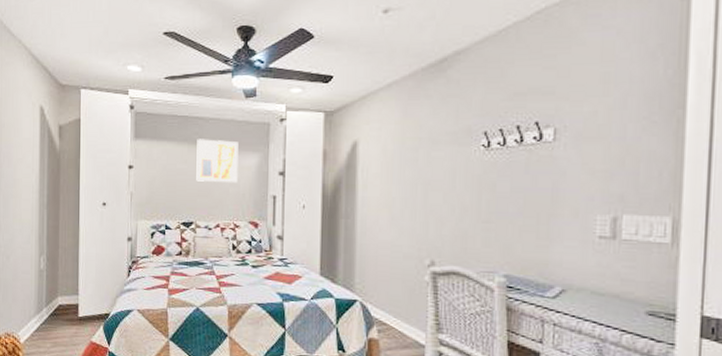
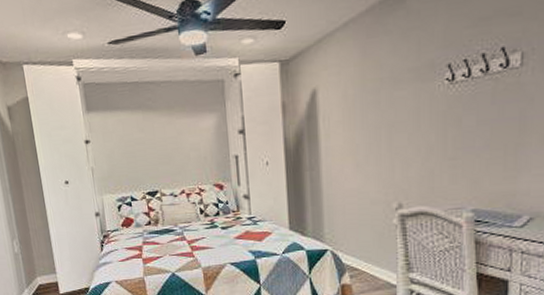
wall art: present [196,139,239,182] -> none [151,103,198,149]

